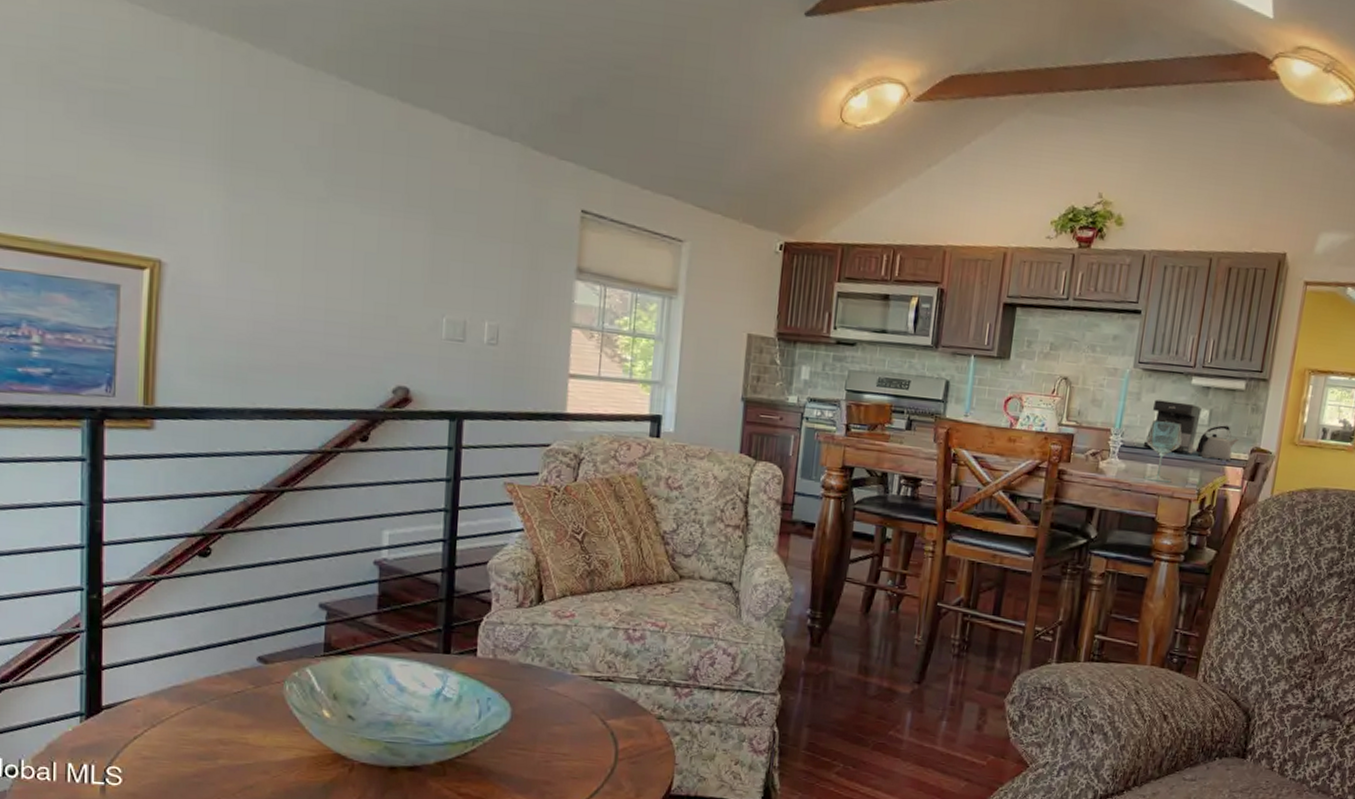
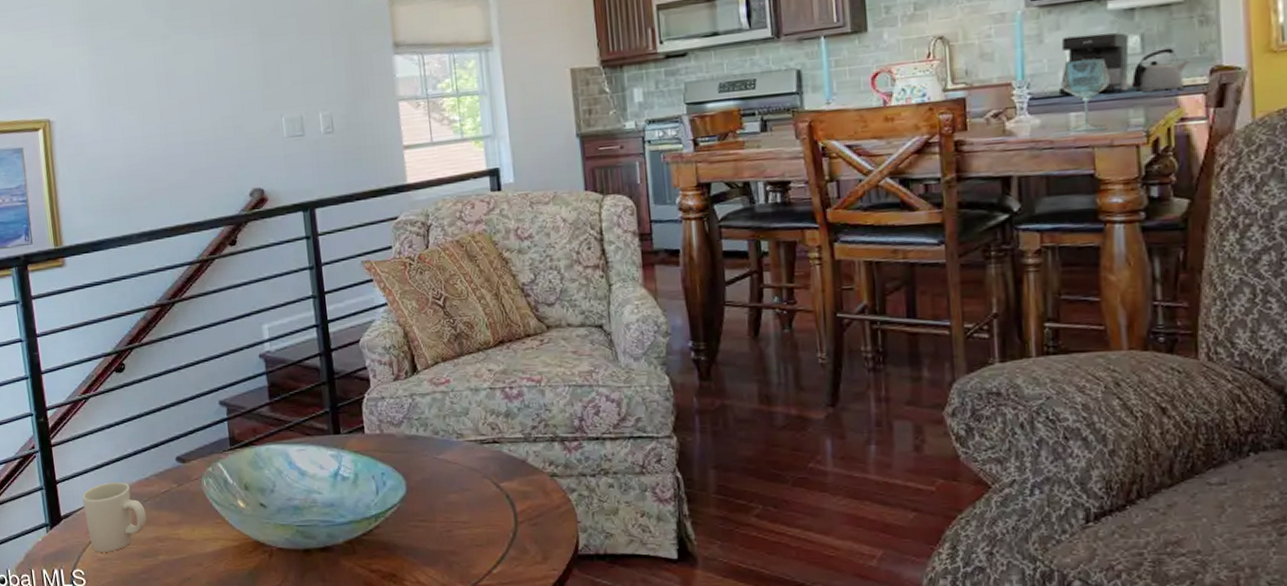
mug: none [133,675,210,751] -> present [82,482,147,552]

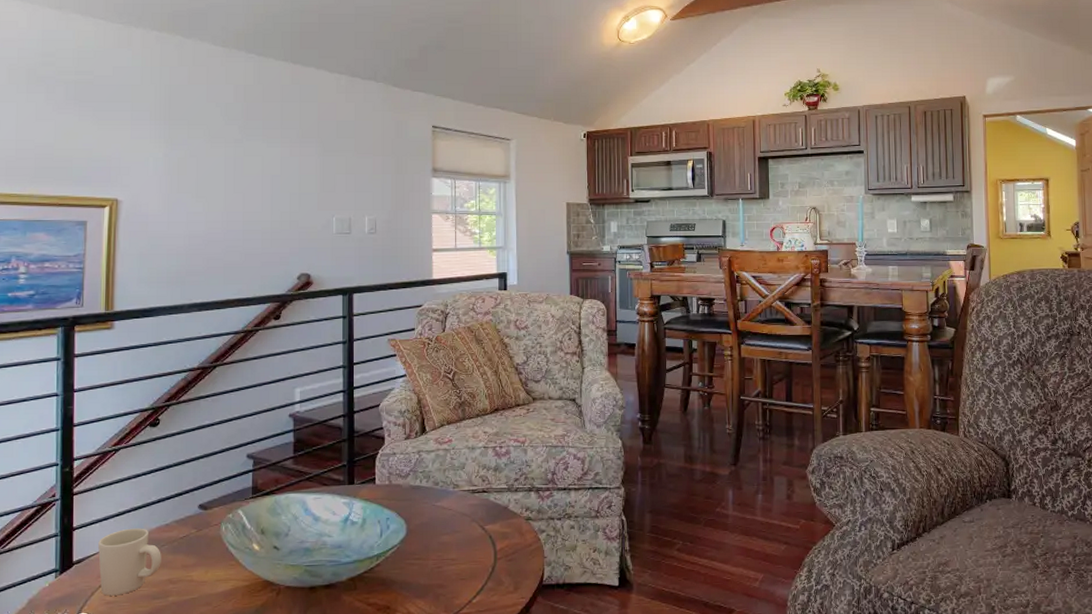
coffee maker: present [1058,32,1129,96] -> none [882,216,923,256]
wine glass: present [1061,58,1110,133] -> none [884,232,912,279]
kettle: present [1132,48,1190,93] -> none [925,230,956,258]

